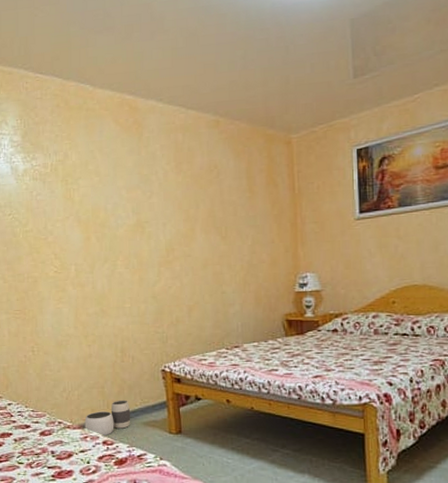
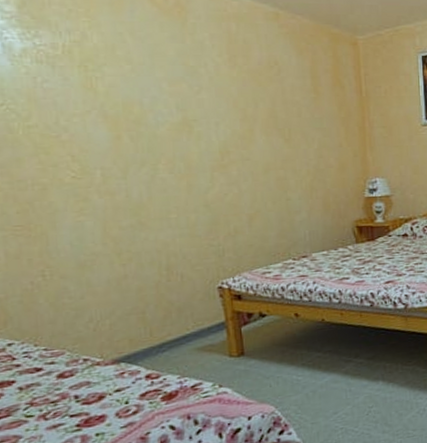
waste basket: present [84,400,131,437] -> none [120,324,182,370]

